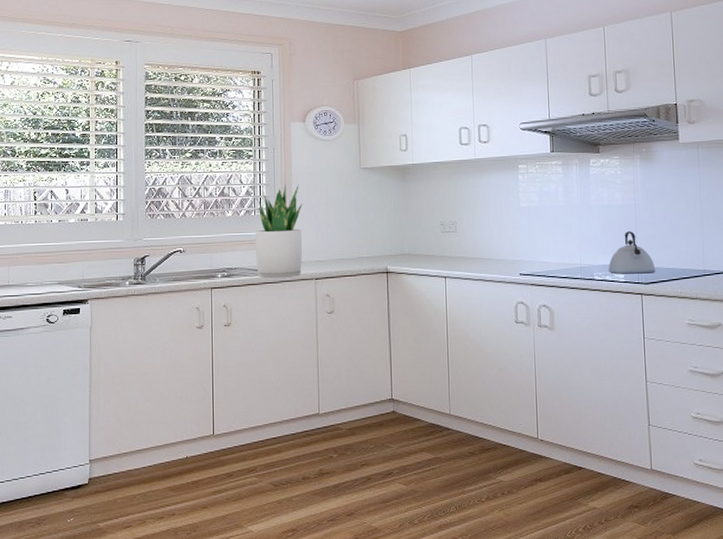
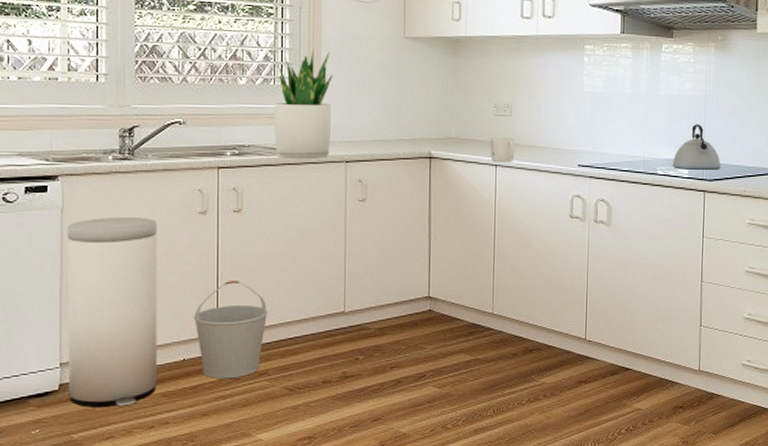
pedal bin: none [95,333,166,500] -> present [67,218,158,408]
bucket: none [194,386,255,475] -> present [194,281,269,379]
mug: none [439,251,462,275] -> present [490,136,515,163]

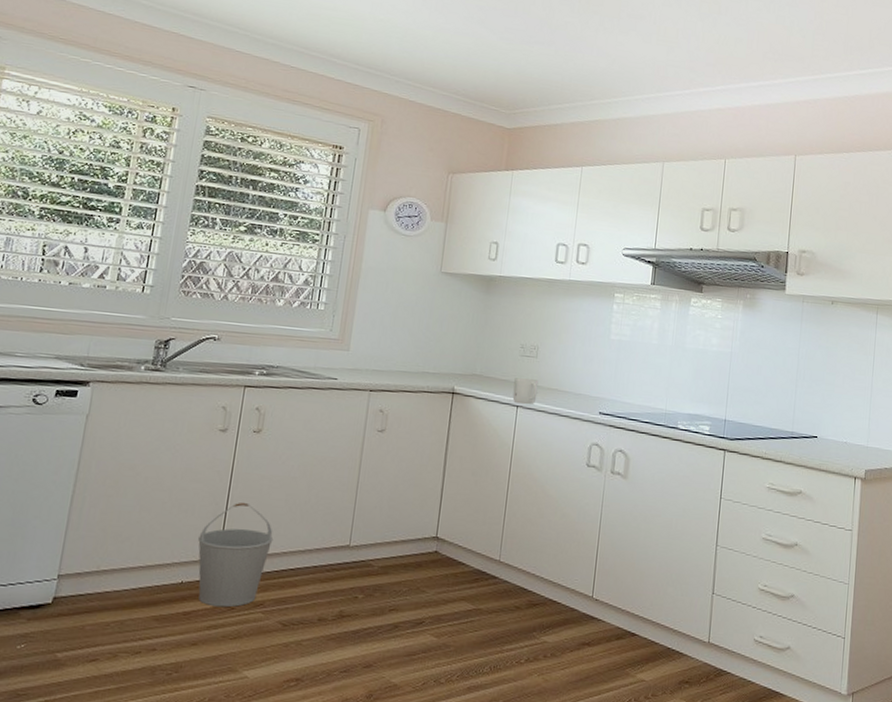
pedal bin: present [67,218,158,408] -> none [60,427,178,628]
planter: present [275,50,334,160] -> none [302,278,369,385]
kettle: present [672,124,721,170] -> none [694,380,743,429]

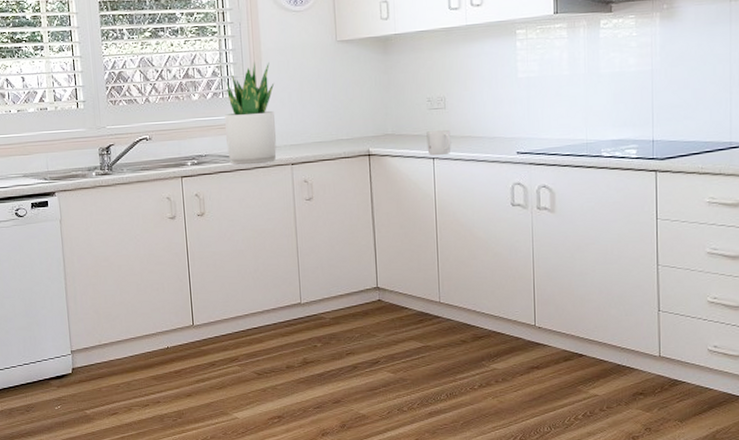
bucket: present [198,503,274,608] -> none [173,277,235,365]
planter: none [302,278,369,385] -> present [223,62,277,165]

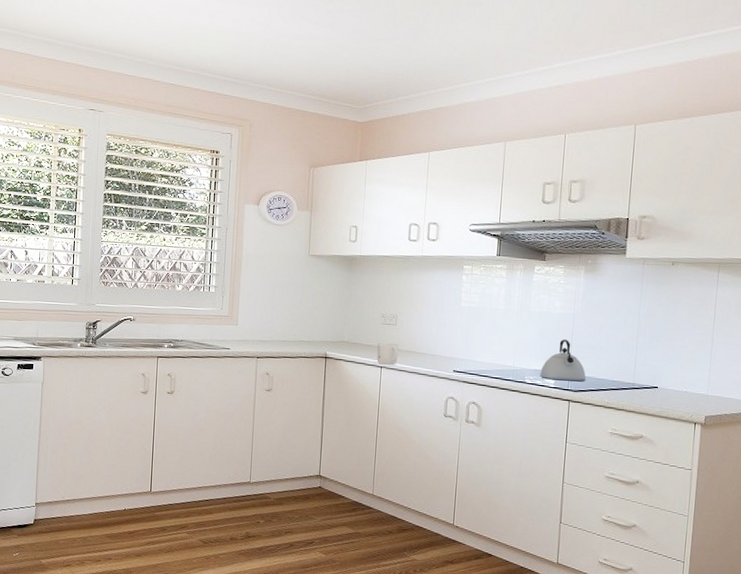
planter: present [223,62,277,165] -> none [201,264,251,354]
kettle: none [618,101,674,150] -> present [540,339,586,382]

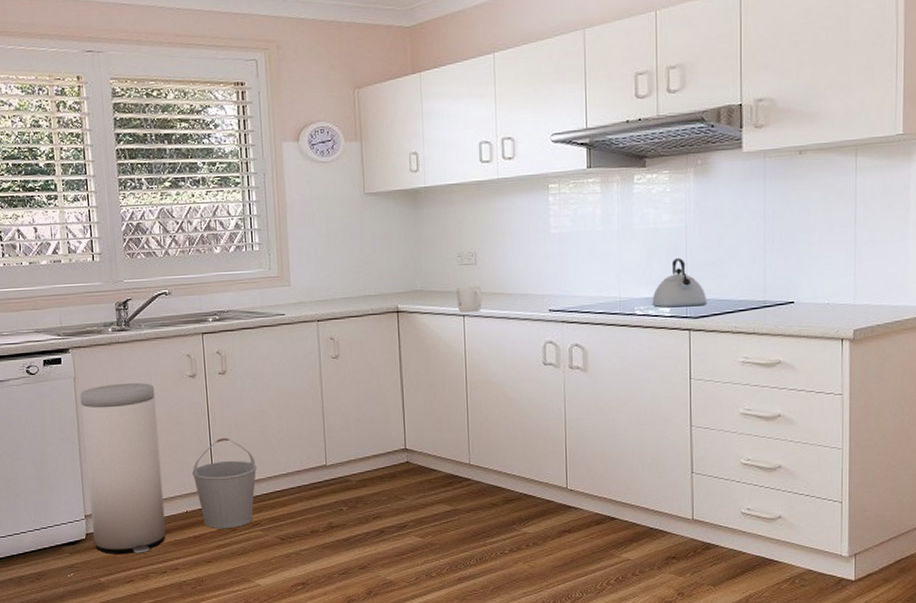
pedal bin: none [40,391,111,543] -> present [80,383,166,555]
bucket: none [134,449,191,529] -> present [192,438,257,529]

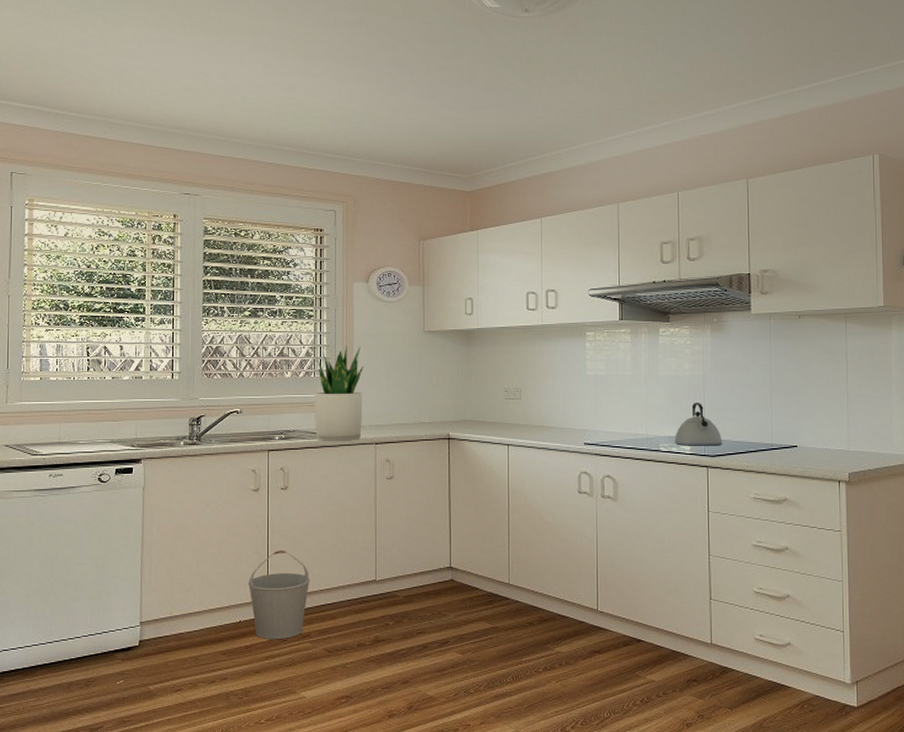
pedal bin: present [80,383,166,555] -> none [146,495,219,663]
planter: none [247,214,302,322] -> present [315,346,364,442]
mug: present [457,286,482,313] -> none [503,418,525,443]

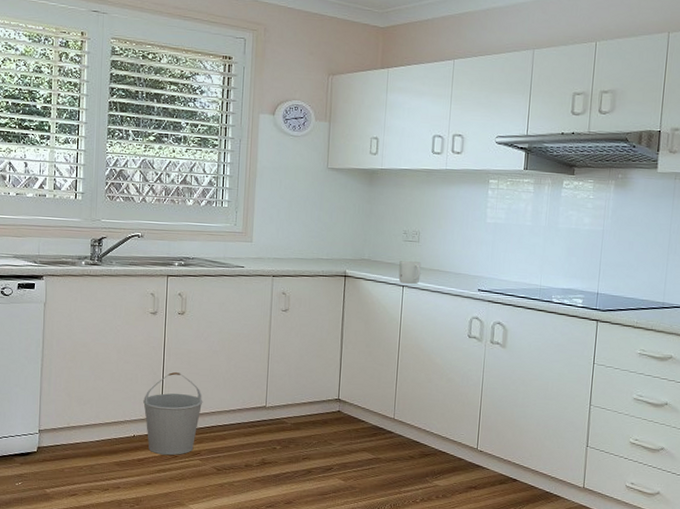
planter: present [315,346,364,442] -> none [214,177,266,273]
mug: none [503,418,525,443] -> present [398,260,421,285]
kettle: present [675,403,723,446] -> none [567,257,615,301]

